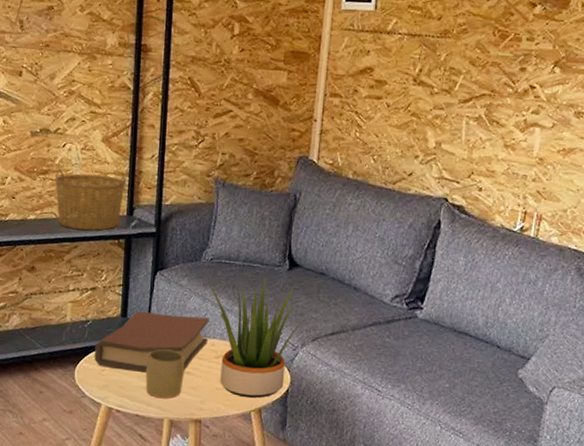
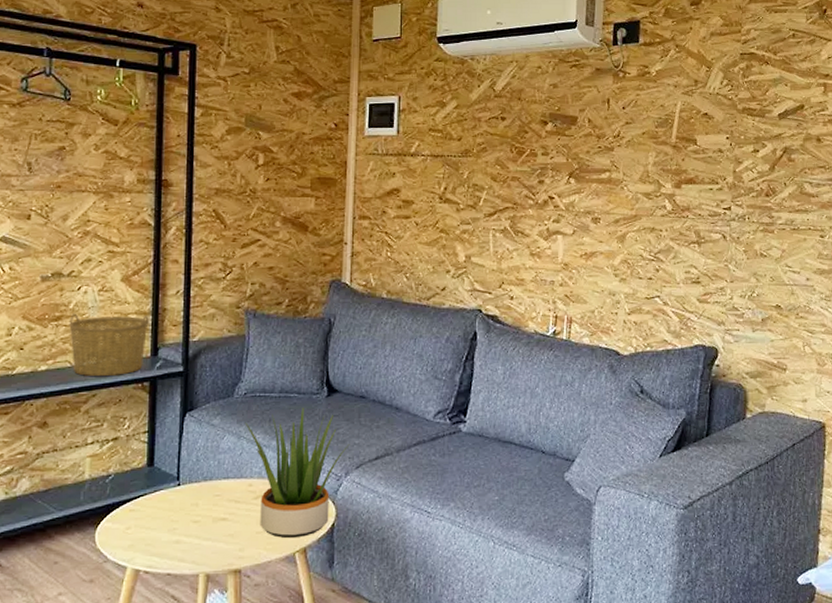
hardback book: present [94,311,209,372] -> none [118,456,245,525]
mug: present [145,349,185,399] -> none [176,496,221,552]

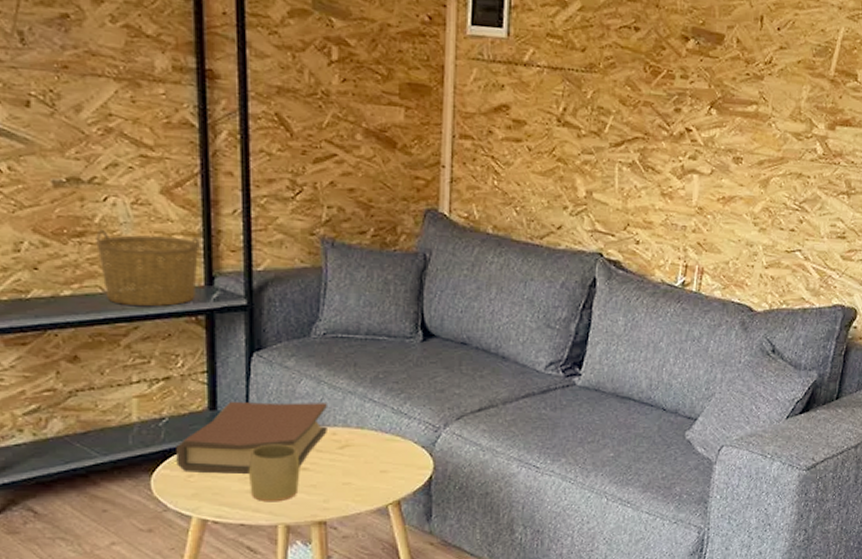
hardback book: none [118,456,245,525] -> present [176,402,327,474]
mug: none [176,496,221,552] -> present [248,444,300,502]
potted plant: present [245,408,350,539] -> none [325,352,450,491]

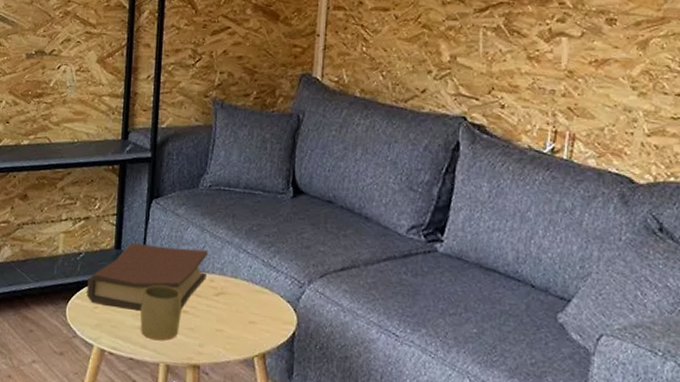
basket: present [96,229,200,307] -> none [49,91,121,156]

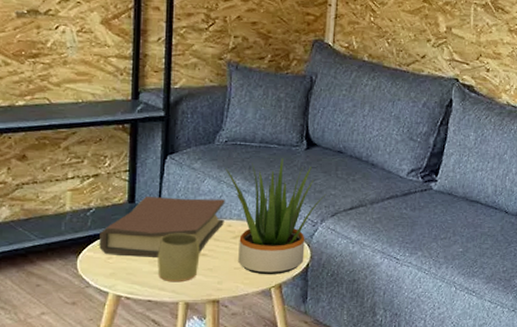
potted plant: none [208,207,315,342] -> present [225,158,327,275]

